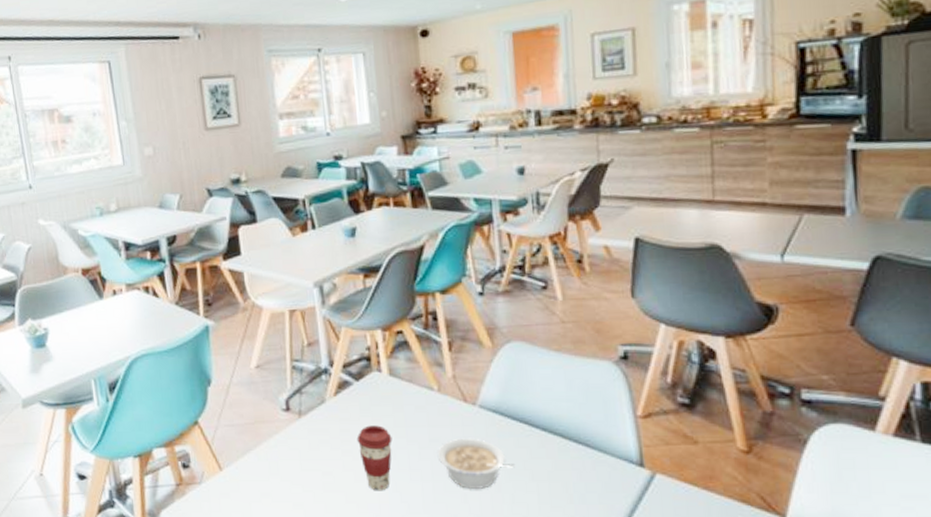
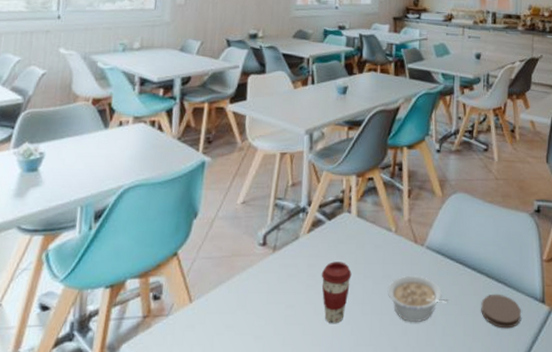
coaster: none [558,456,614,496] -> present [481,294,522,329]

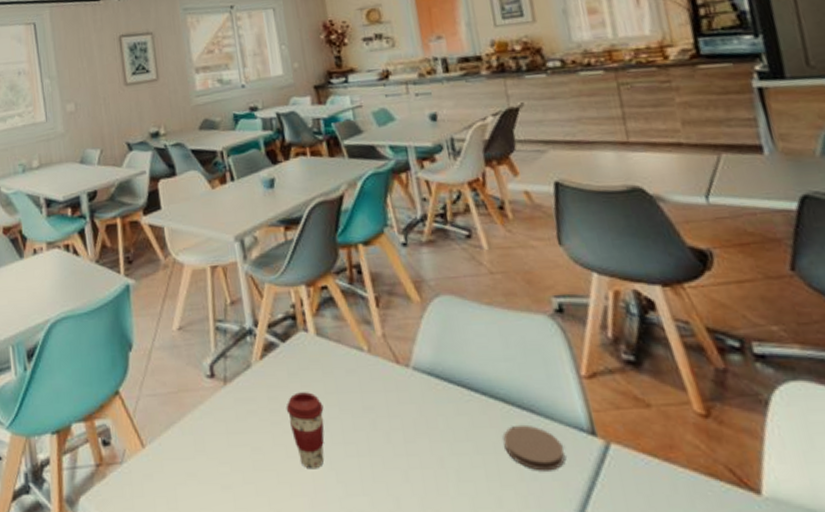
legume: present [387,275,448,322] -> none [372,405,456,465]

